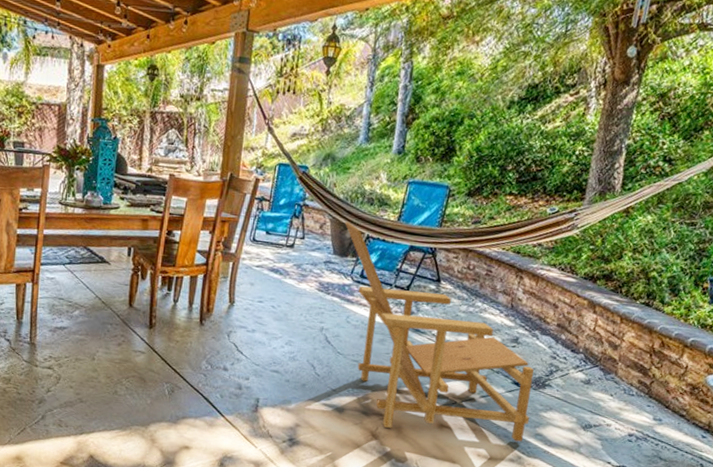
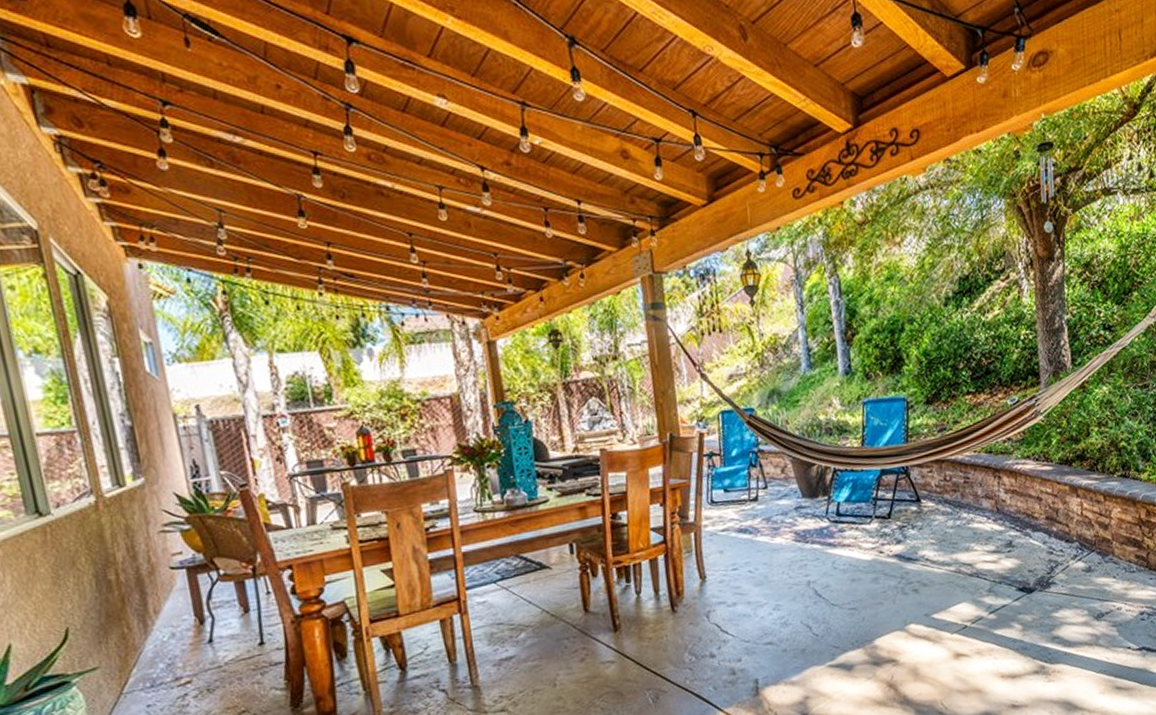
lounge chair: present [344,221,535,442] -> none [807,459,1044,674]

